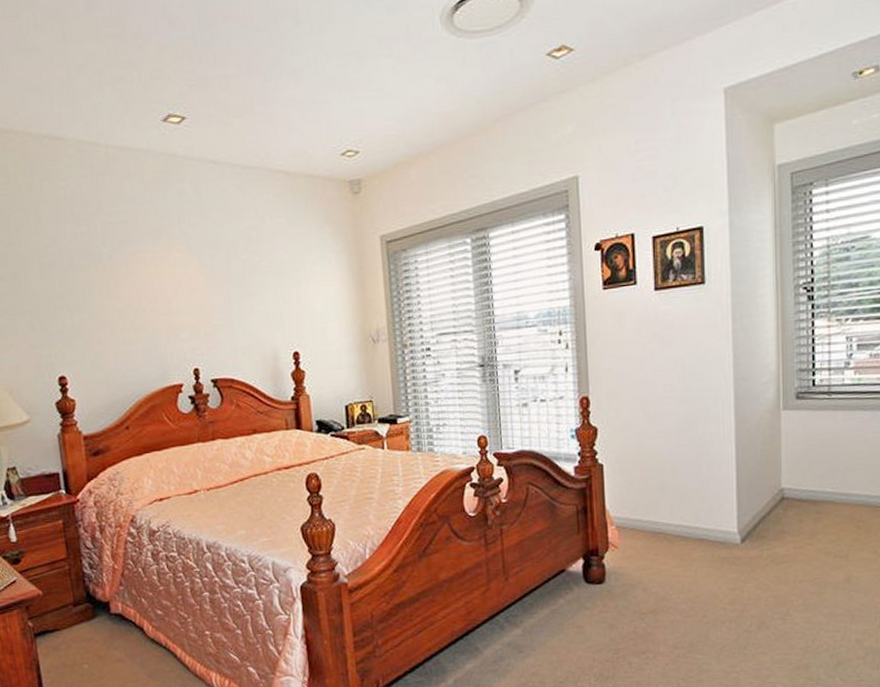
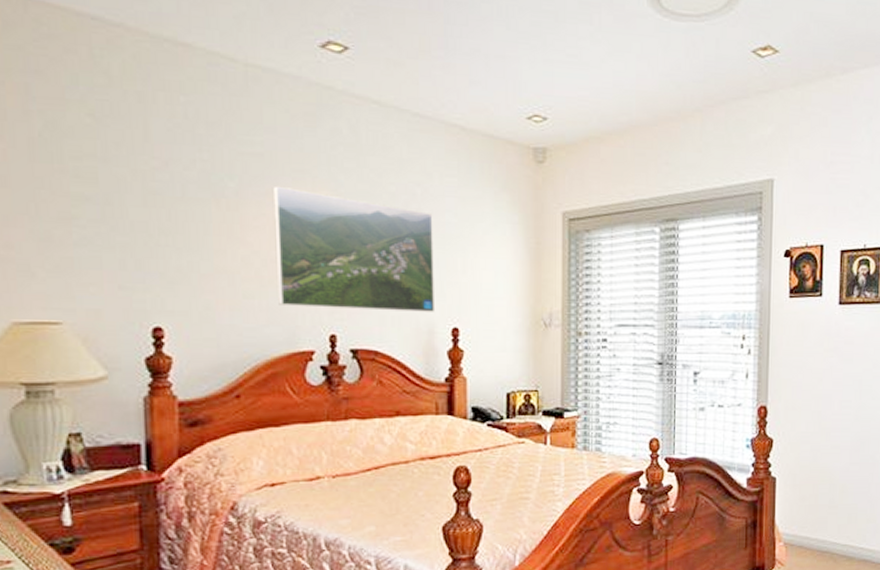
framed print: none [138,246,278,349] -> present [273,185,436,312]

